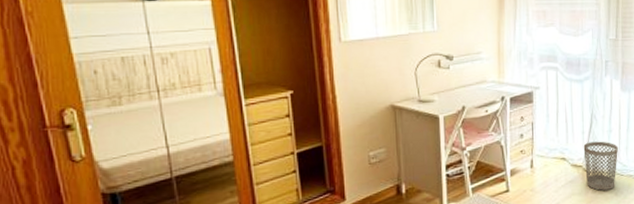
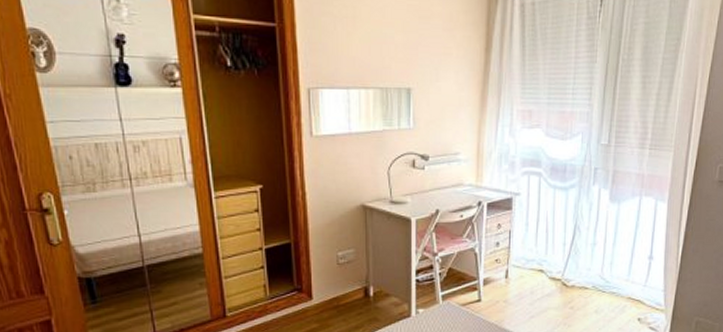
wastebasket: present [583,141,618,191] -> none [563,254,602,306]

